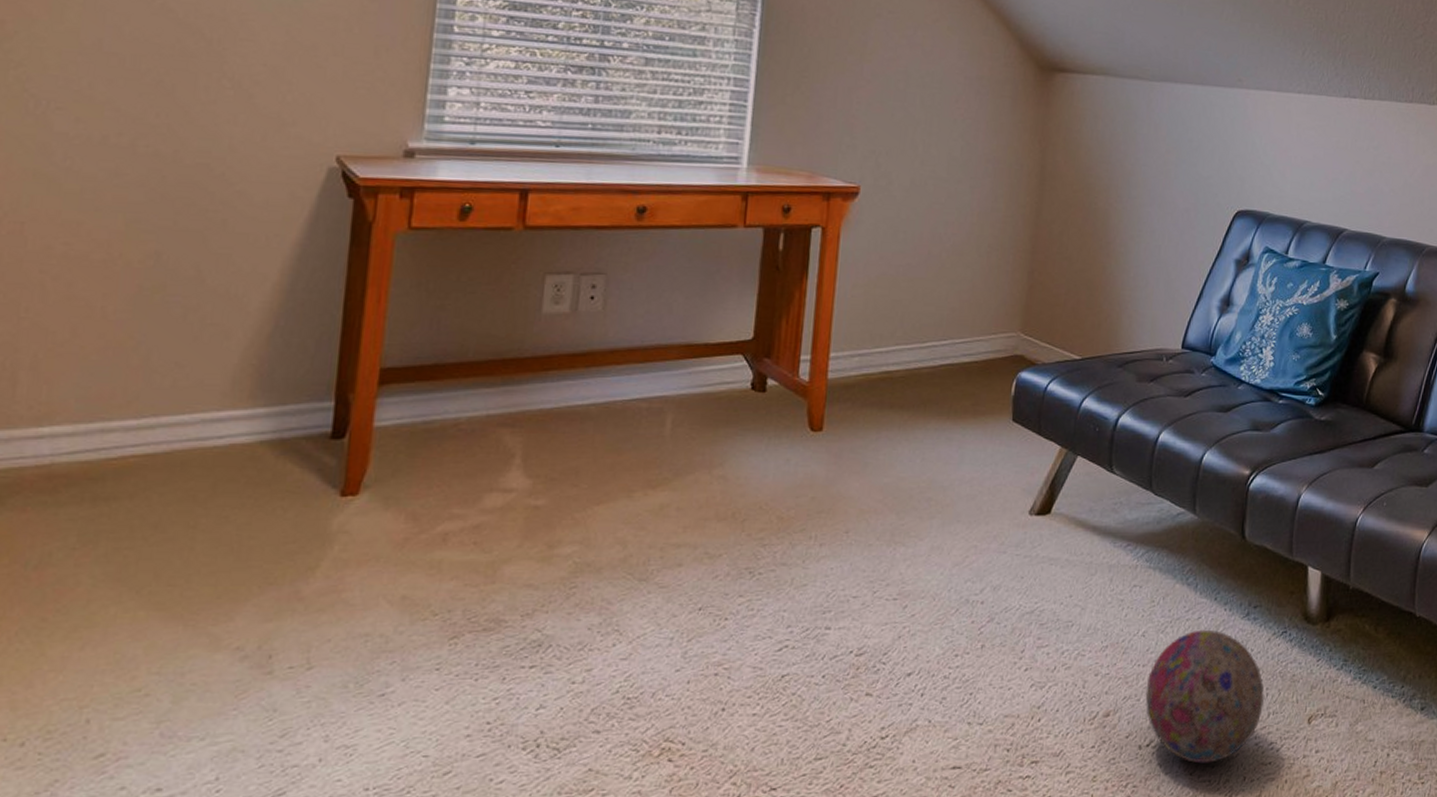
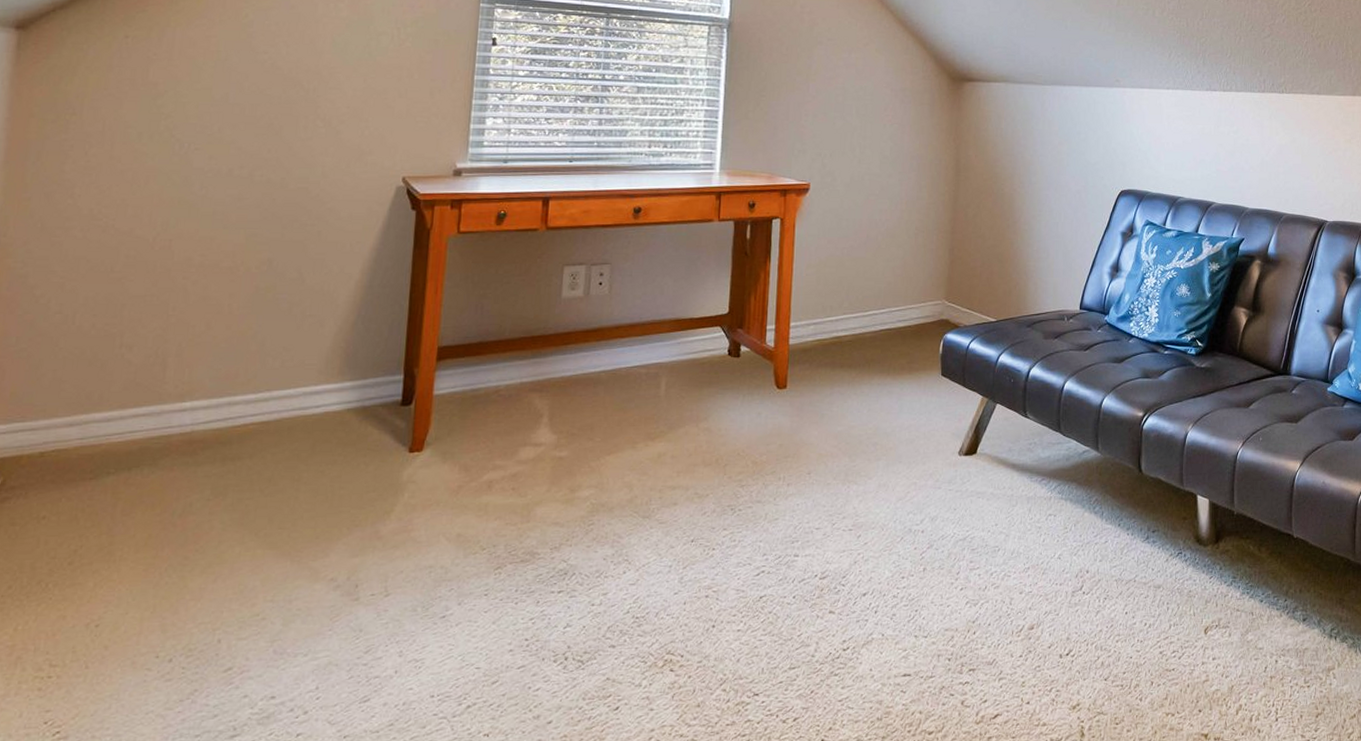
decorative ball: present [1145,629,1265,764] -> none [1063,552,1166,670]

